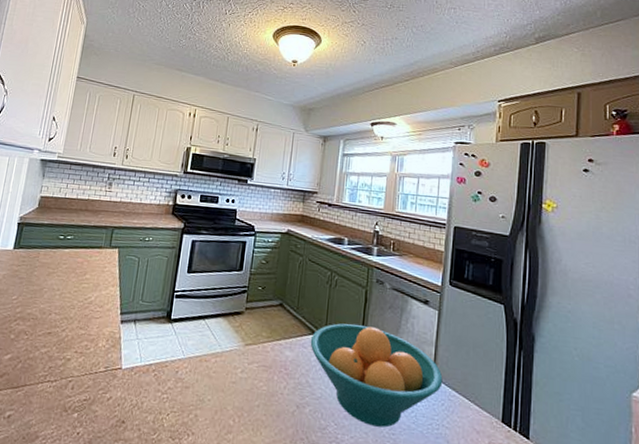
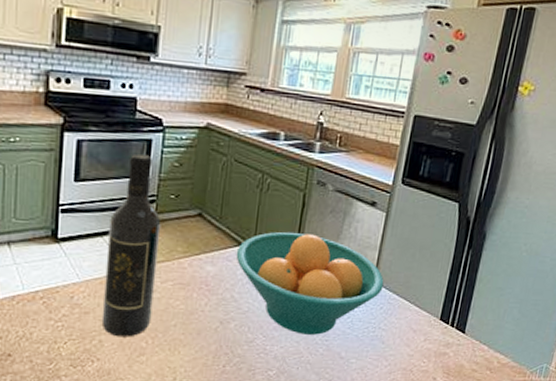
wine bottle: none [198,252,251,414] -> present [101,153,161,337]

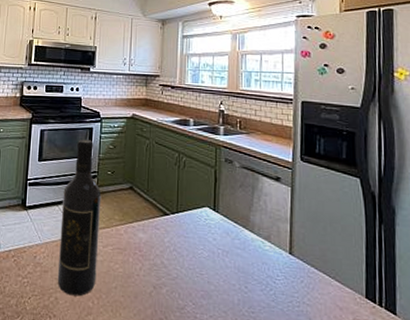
fruit bowl: present [236,232,384,335] -> none [162,204,300,306]

